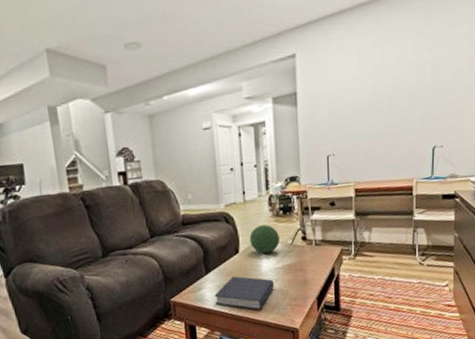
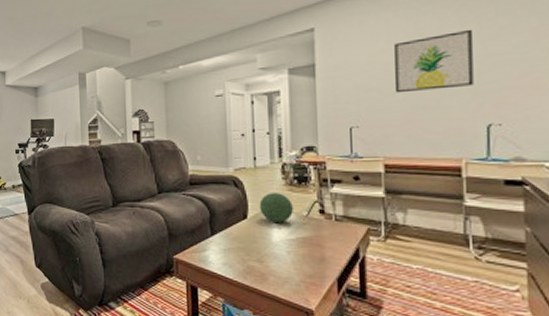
book: present [214,276,275,310] -> none [219,242,287,282]
wall art: none [363,57,426,121] -> present [394,29,474,93]

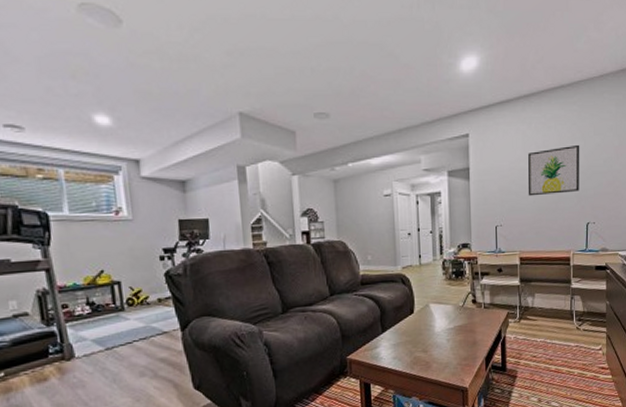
decorative orb: present [259,193,293,222] -> none [424,287,452,315]

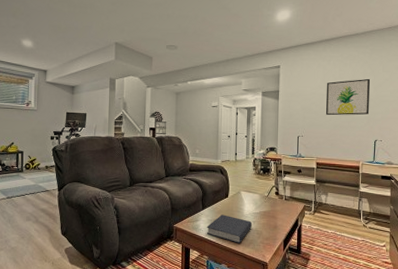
book: none [389,335,447,369] -> present [206,214,253,243]

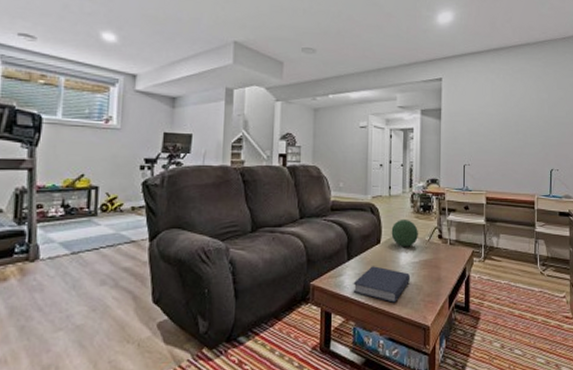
decorative orb: none [237,179,259,201] -> present [391,220,418,247]
wall art: present [325,78,371,116] -> none [495,96,545,140]

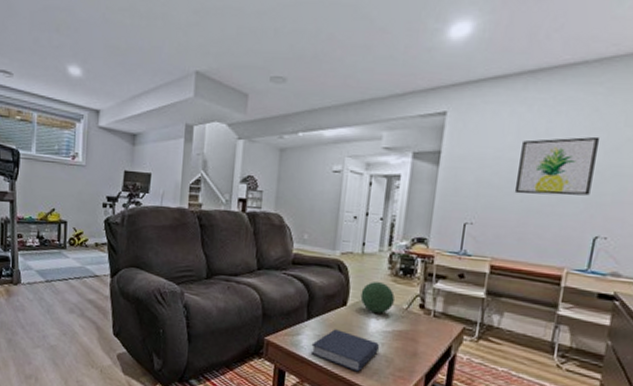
wall art: none [495,96,545,140] -> present [514,136,601,196]

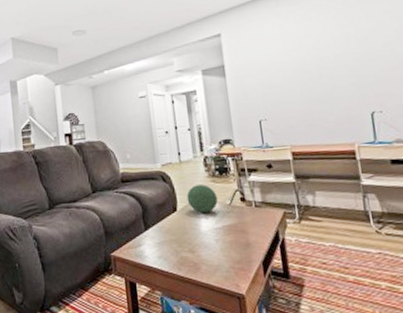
book: present [310,329,380,372] -> none [154,234,216,271]
wall art: present [514,136,601,196] -> none [288,31,356,89]

